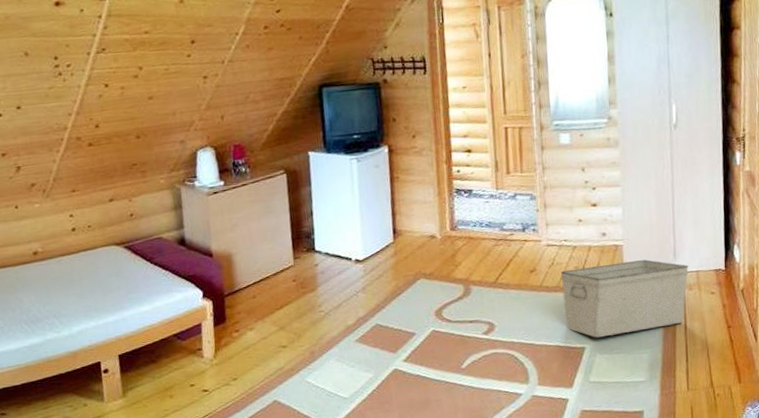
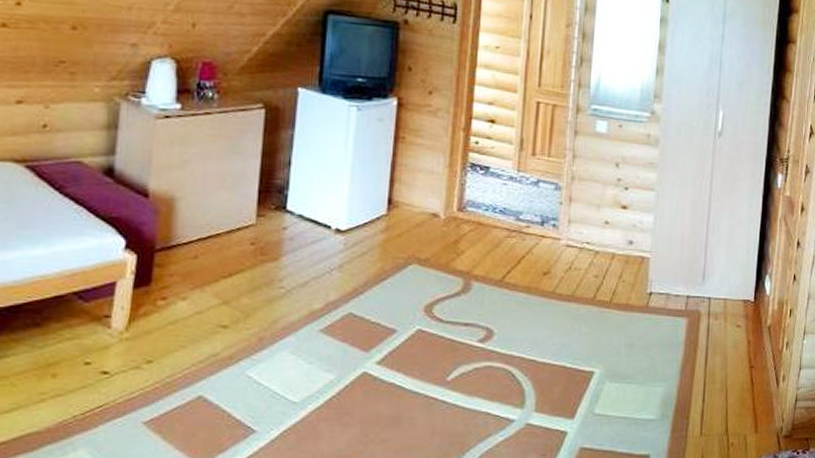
storage bin: present [560,259,689,338] -> none [576,277,717,362]

